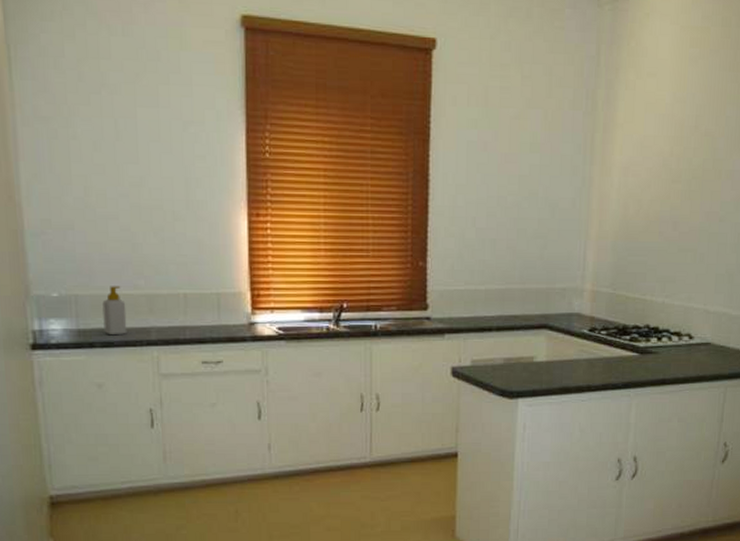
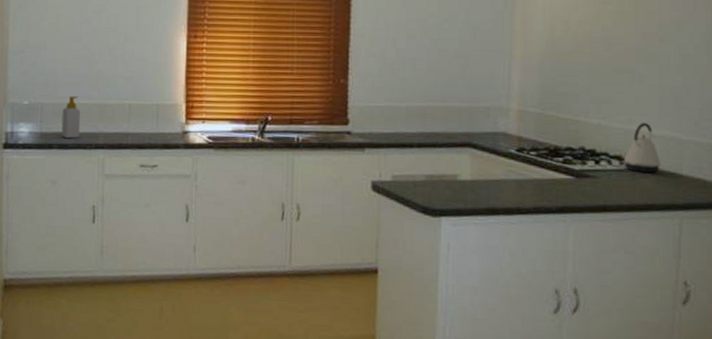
kettle: none [682,300,713,347] -> present [624,123,660,173]

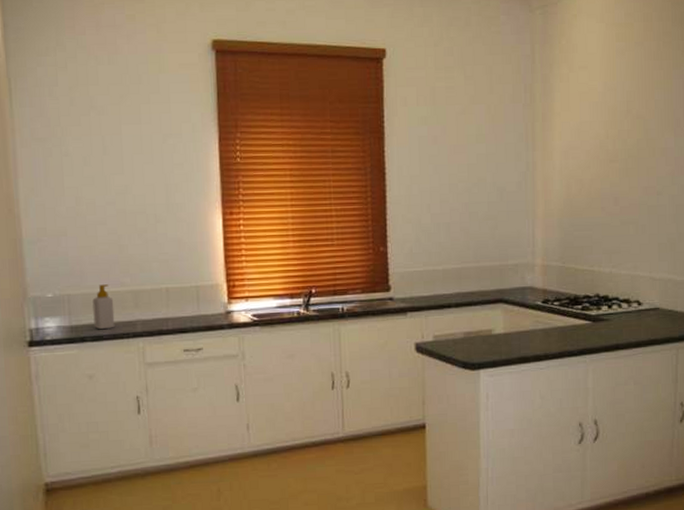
kettle: present [624,123,660,173] -> none [631,268,660,312]

